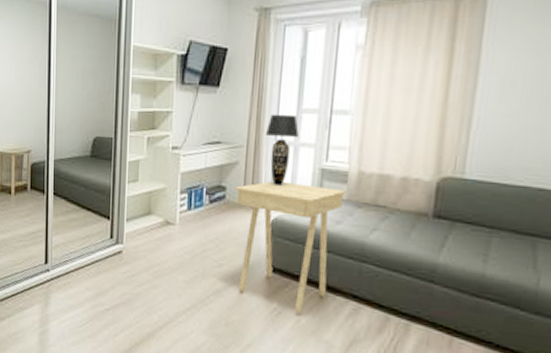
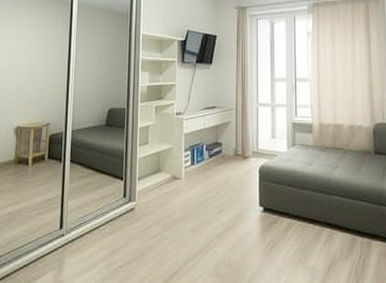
side table: present [234,181,347,313] -> none [228,135,313,244]
table lamp: present [266,114,299,187] -> none [250,83,274,140]

